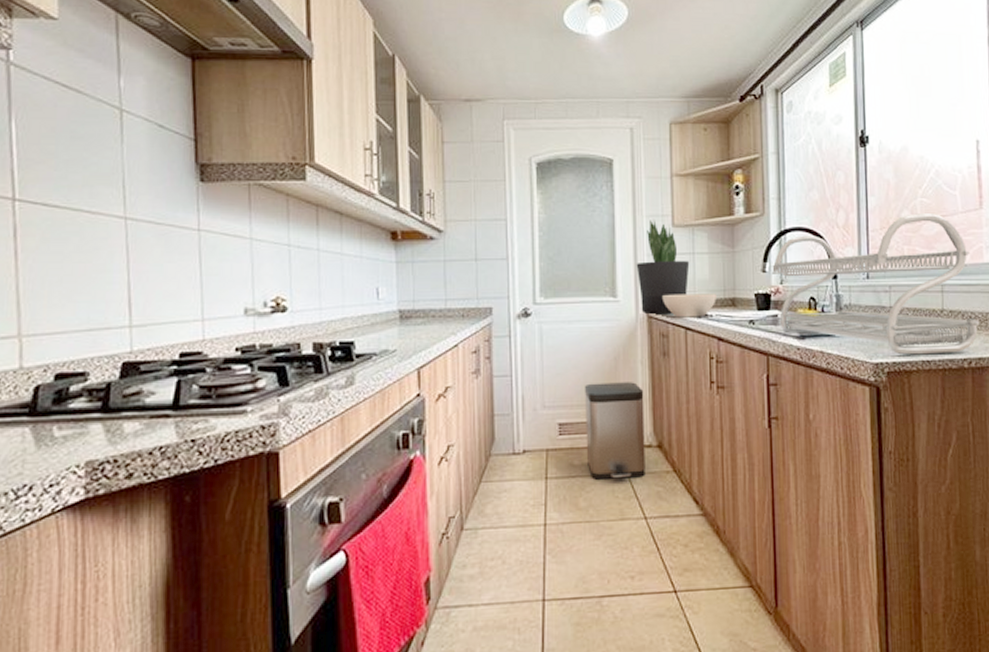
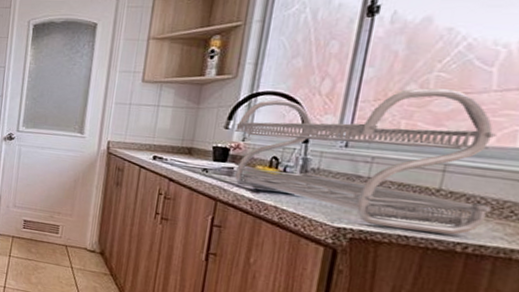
pedal bin: present [585,382,645,480] -> none [41,195,95,273]
planter: present [636,218,690,315] -> none [103,74,153,154]
bowl: present [661,293,716,318] -> none [122,137,174,160]

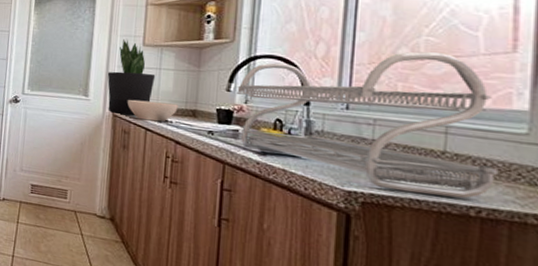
planter: none [103,74,153,154] -> present [107,38,156,116]
bowl: none [122,137,174,160] -> present [127,99,178,122]

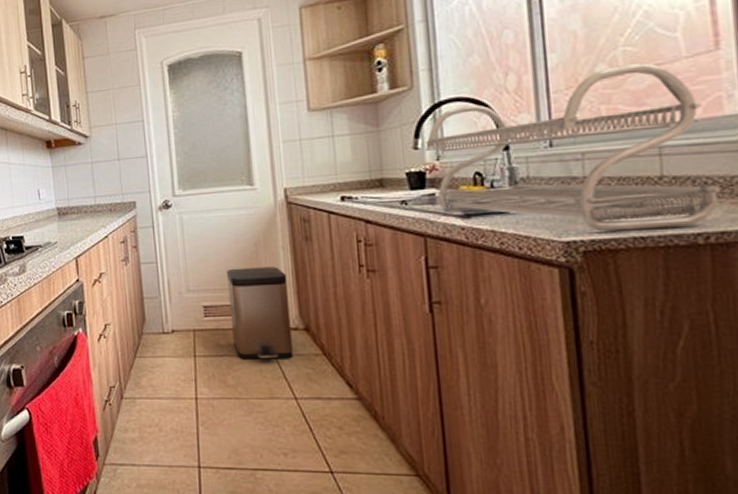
pedal bin: none [50,159,103,240] -> present [227,267,293,359]
planter: present [107,38,156,116] -> none [271,105,330,201]
bowl: present [127,99,178,122] -> none [300,175,362,202]

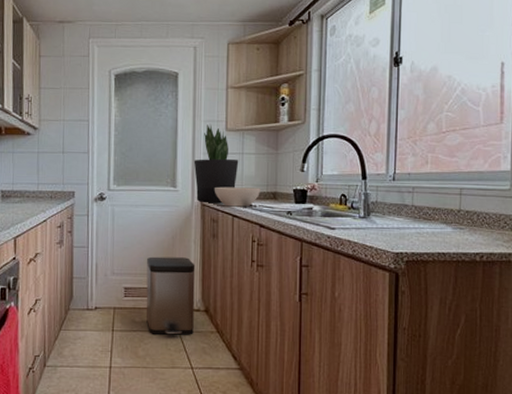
planter: none [271,105,330,201] -> present [193,123,239,204]
bowl: none [300,175,362,202] -> present [214,186,260,207]
dish rack: present [424,63,721,231] -> none [308,126,493,248]

